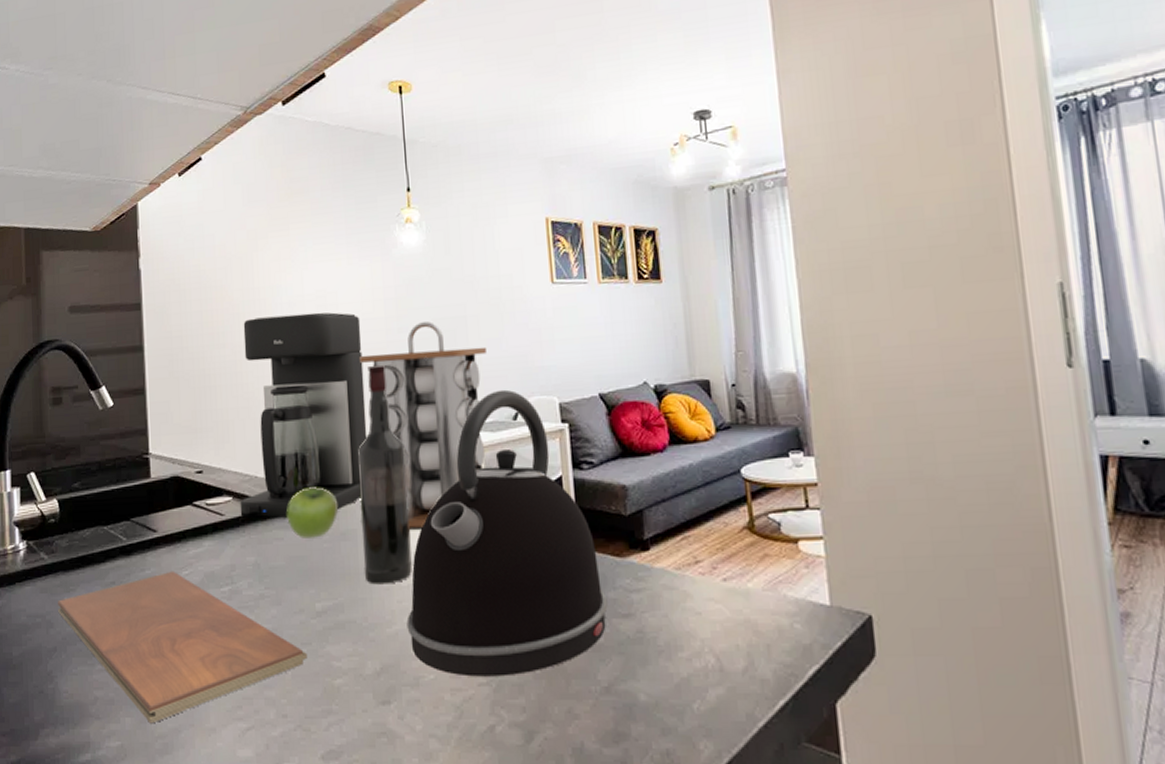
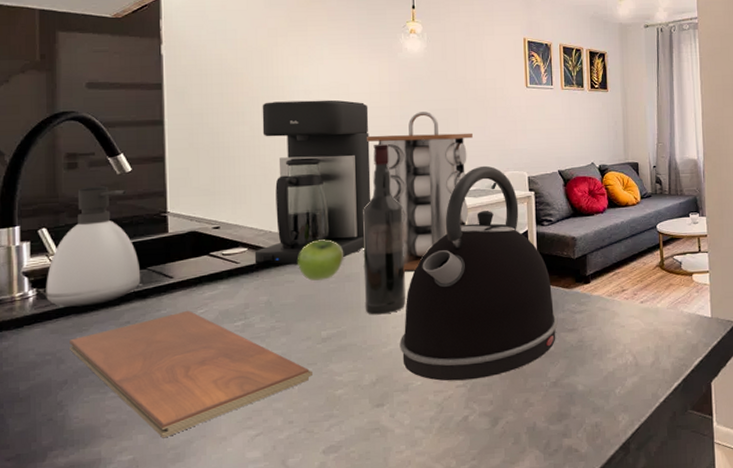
soap dispenser: none [35,424,125,564] -> present [46,186,141,308]

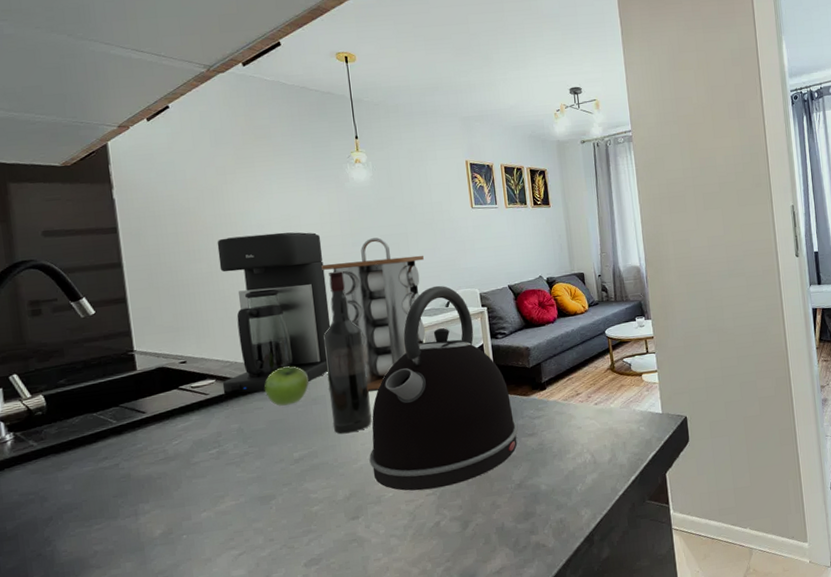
soap dispenser: present [46,186,141,308] -> none [22,330,115,448]
chopping board: present [70,310,312,438] -> none [51,442,288,564]

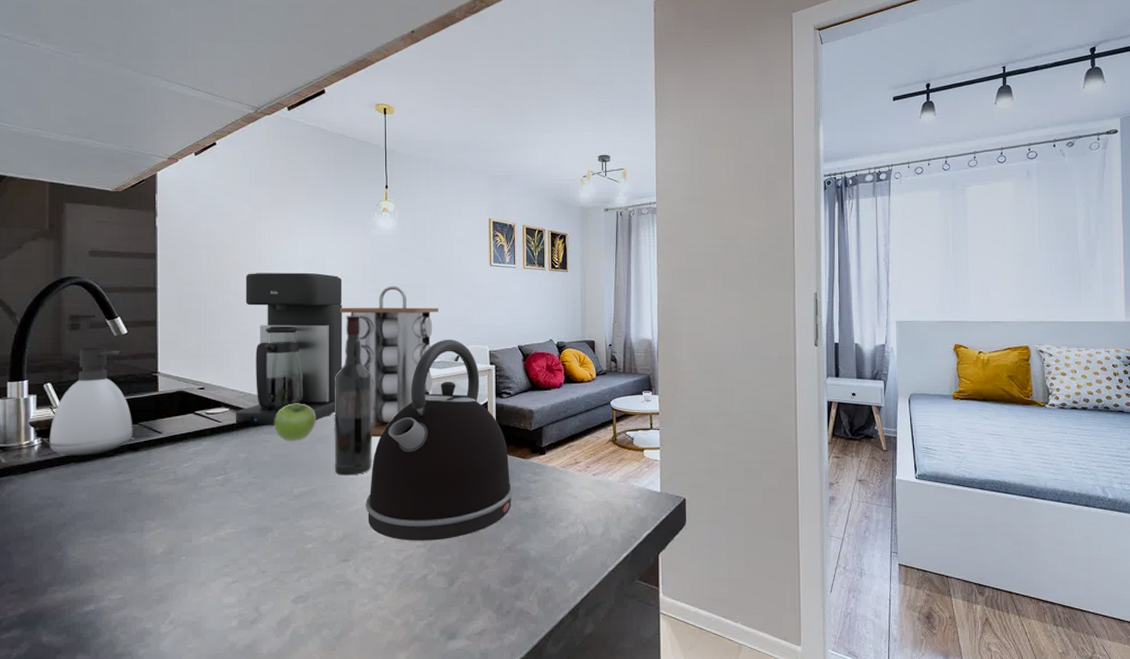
soap dispenser: none [22,330,115,448] -> present [49,346,133,457]

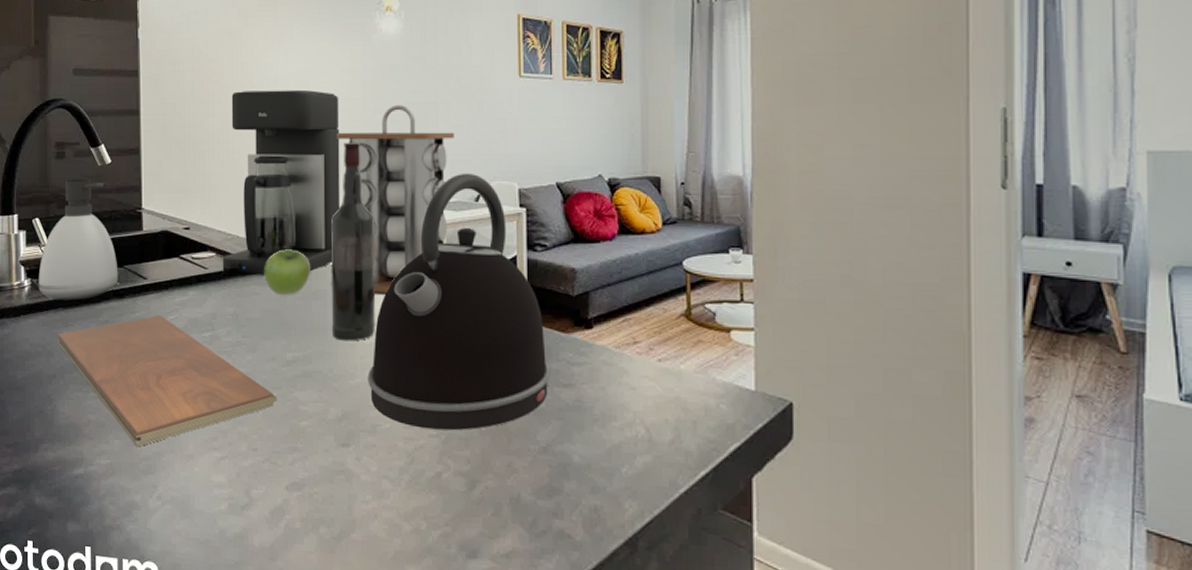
chopping board: none [69,463,285,580] -> present [58,315,277,447]

